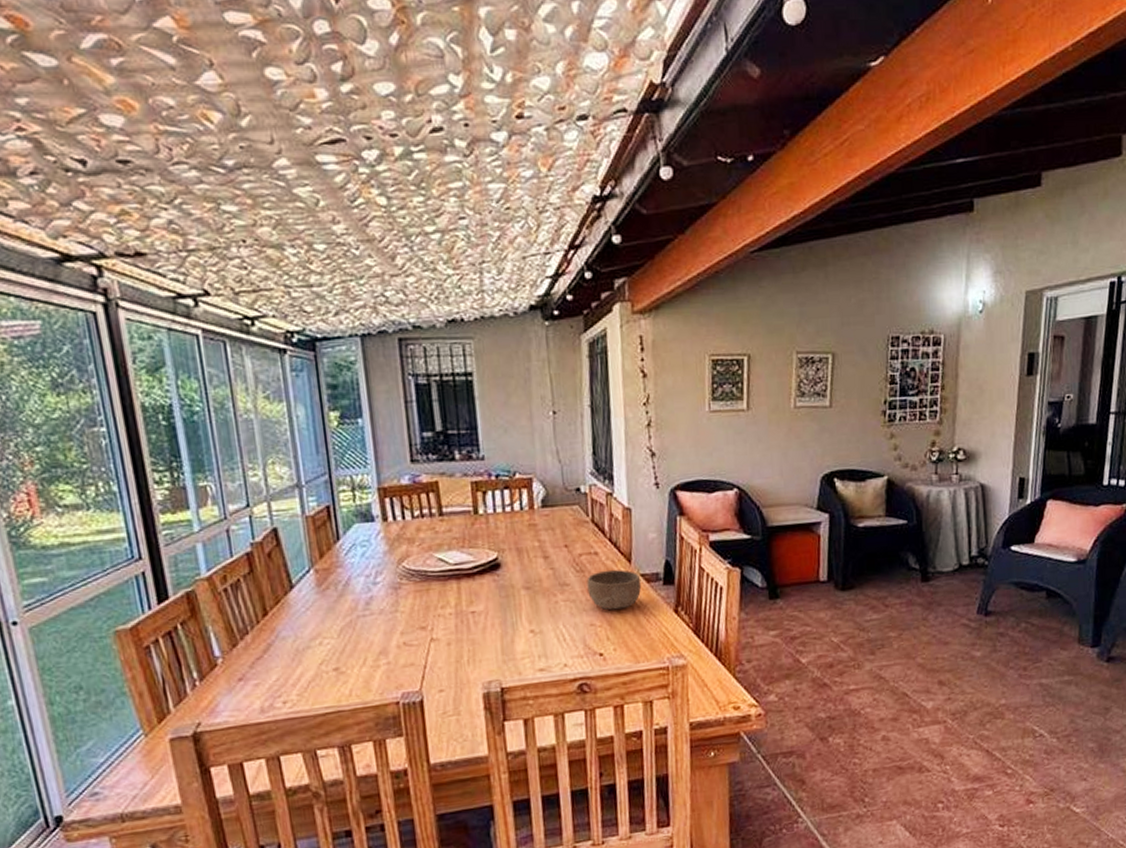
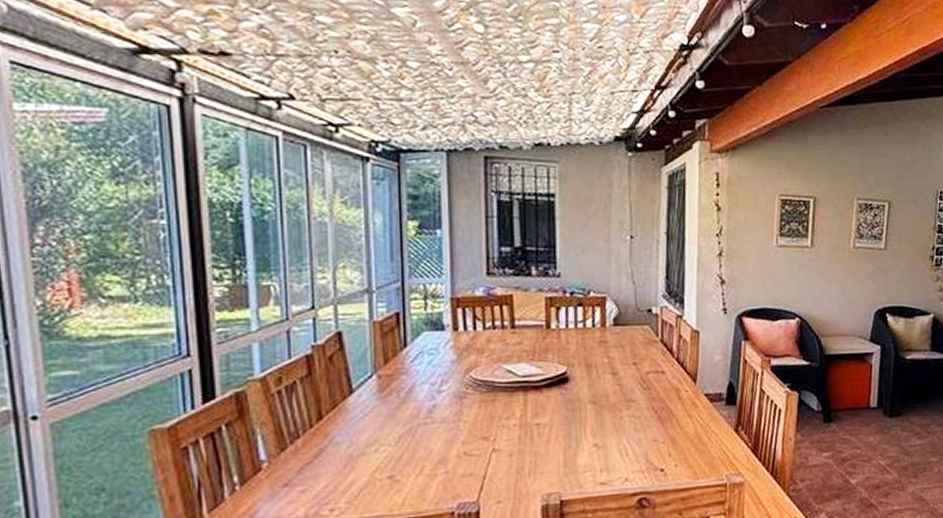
bowl: present [587,569,642,610] -> none [652,388,705,427]

